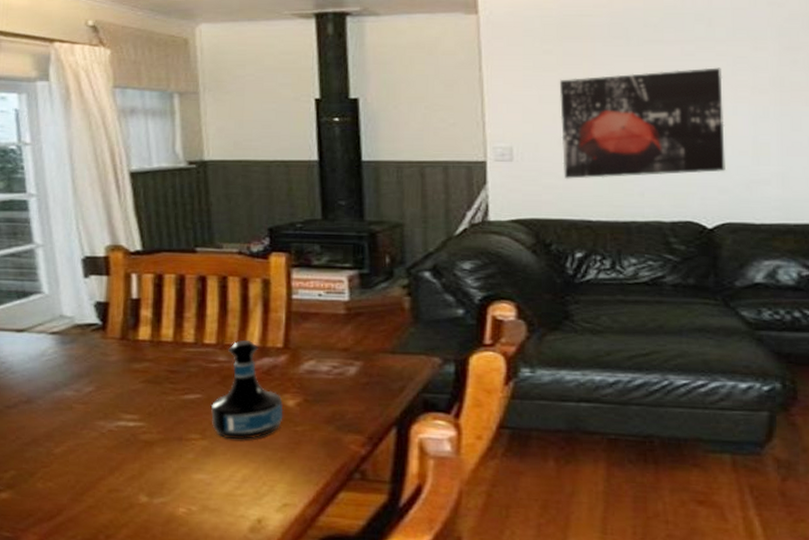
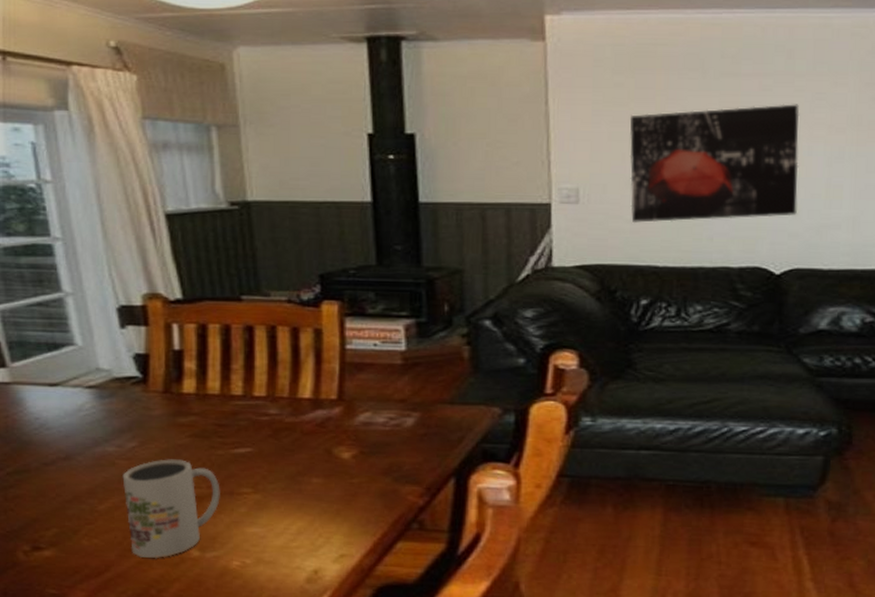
mug: none [78,404,170,504] -> present [122,459,220,559]
tequila bottle: present [210,340,284,440] -> none [262,392,339,493]

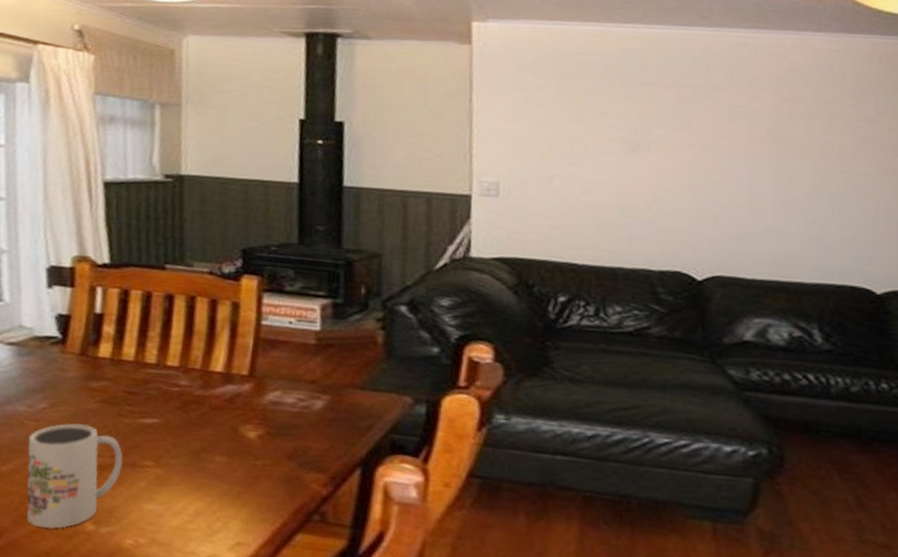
wall art: present [629,104,800,224] -> none [550,114,719,223]

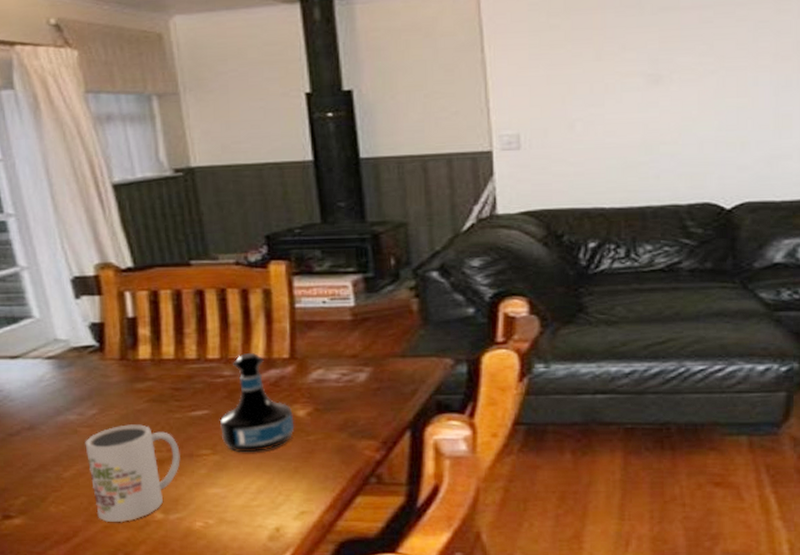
tequila bottle: none [167,364,244,471] -> present [219,353,295,453]

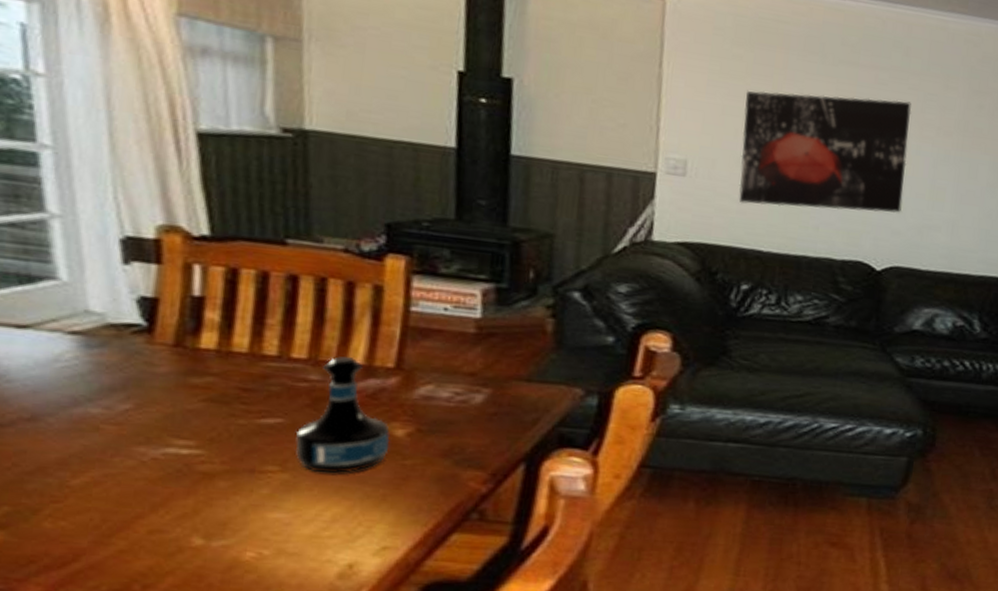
mug: present [85,424,180,523] -> none [107,426,238,548]
wall art: none [567,34,745,166] -> present [739,91,912,213]

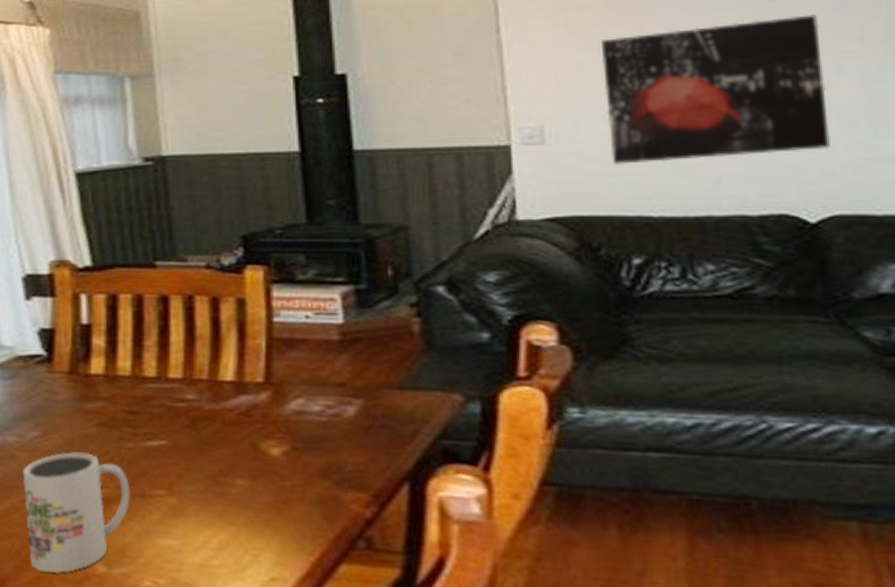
mug: none [107,426,238,548] -> present [22,452,130,574]
tequila bottle: present [295,356,390,474] -> none [178,374,267,497]

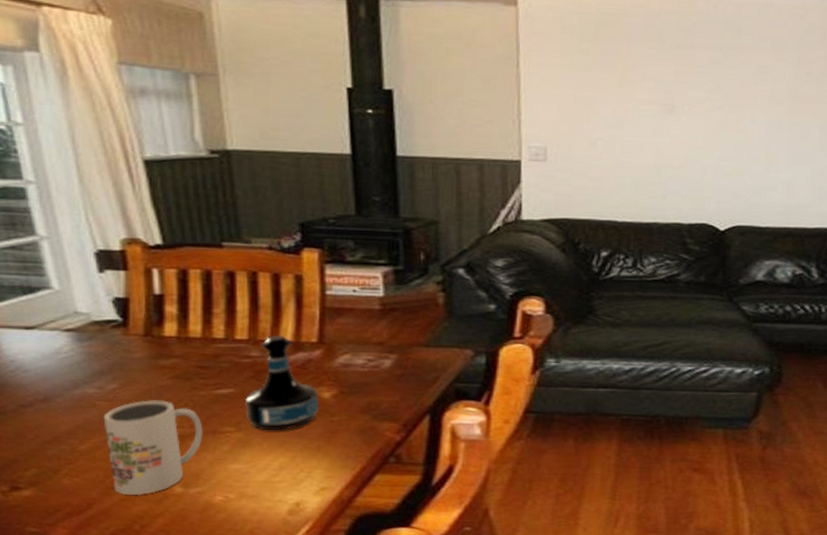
tequila bottle: none [178,374,267,497] -> present [244,336,319,431]
wall art: present [600,14,830,166] -> none [593,75,745,182]

